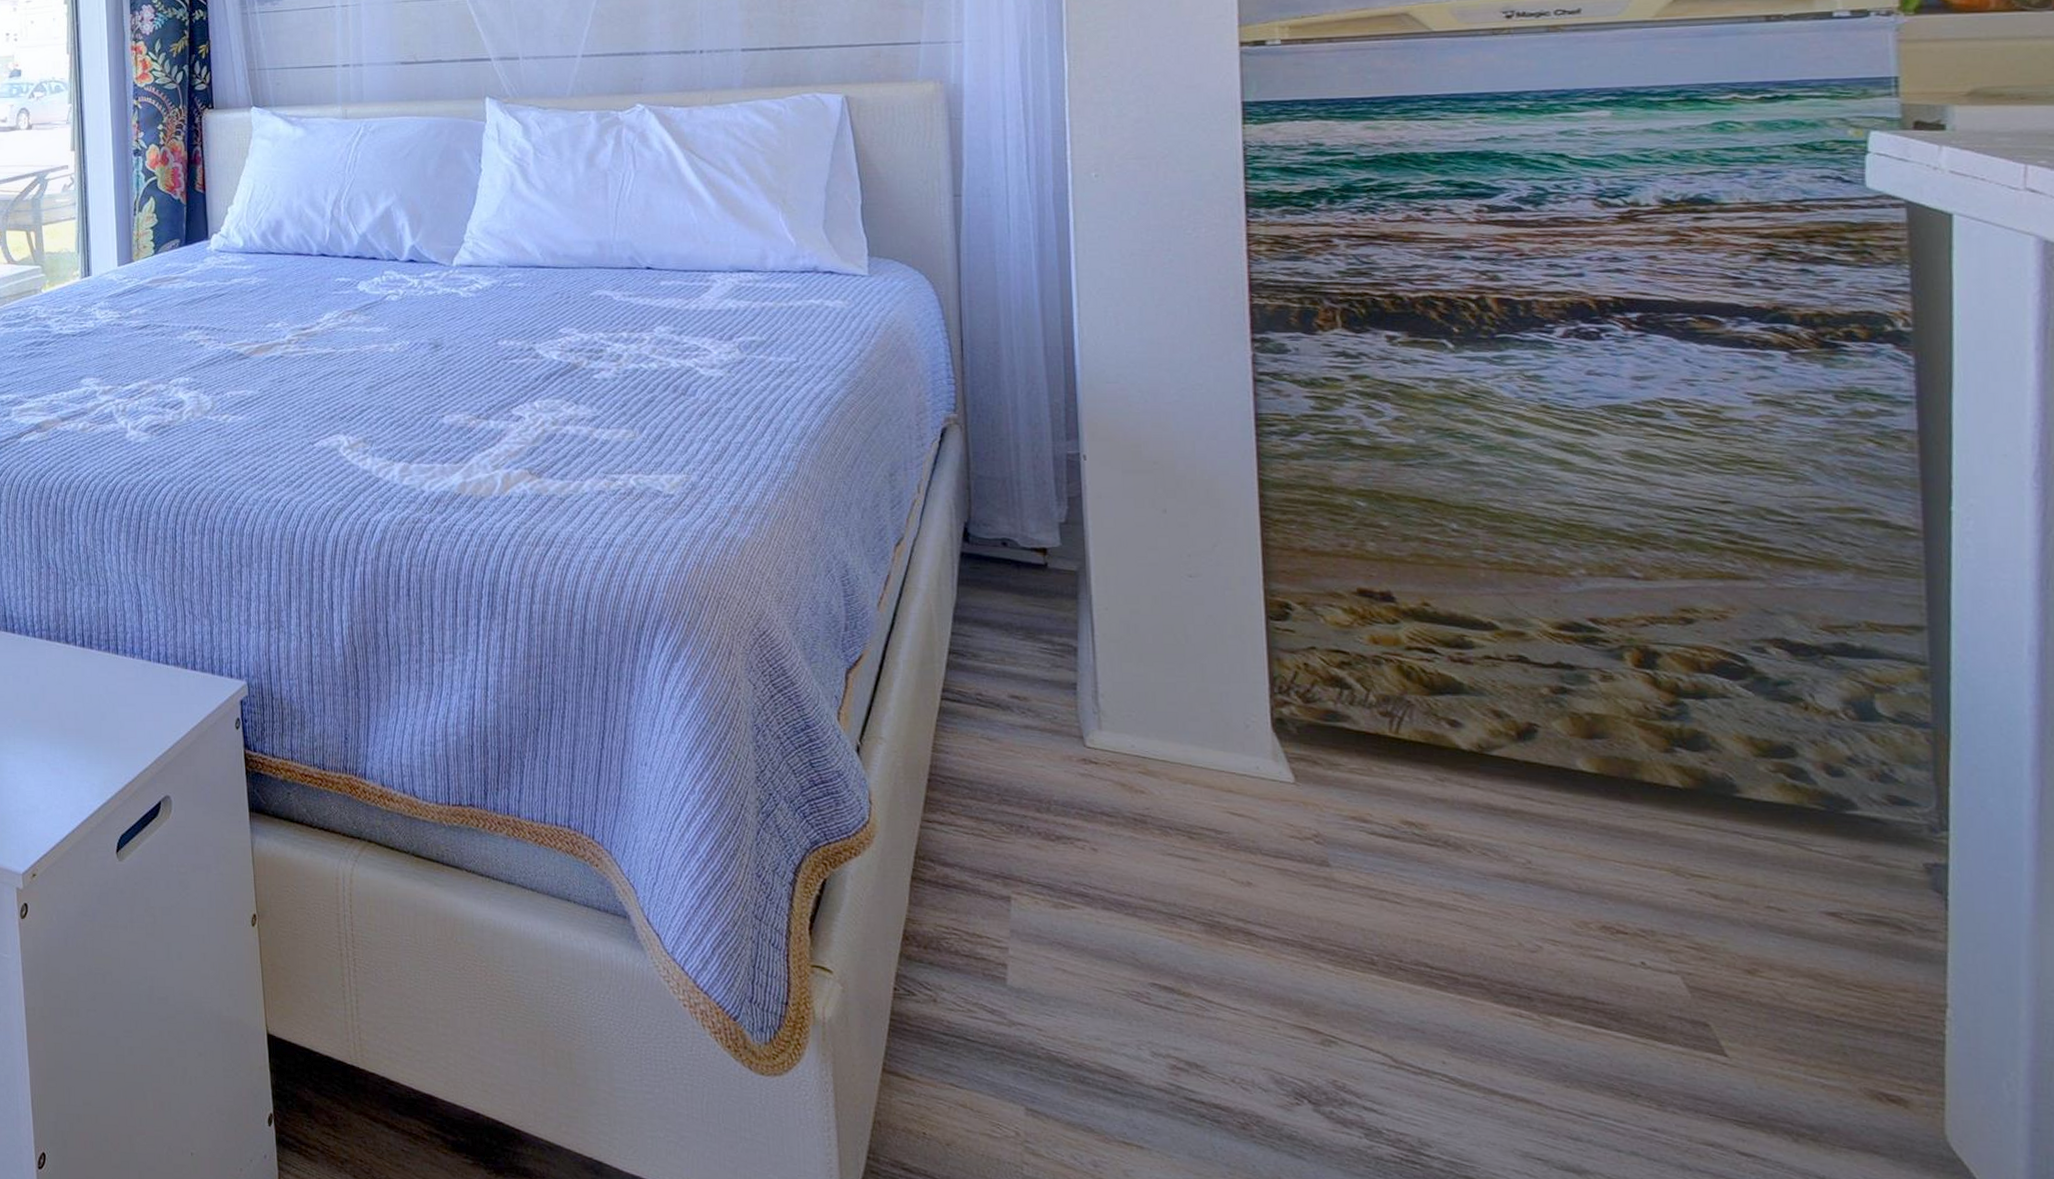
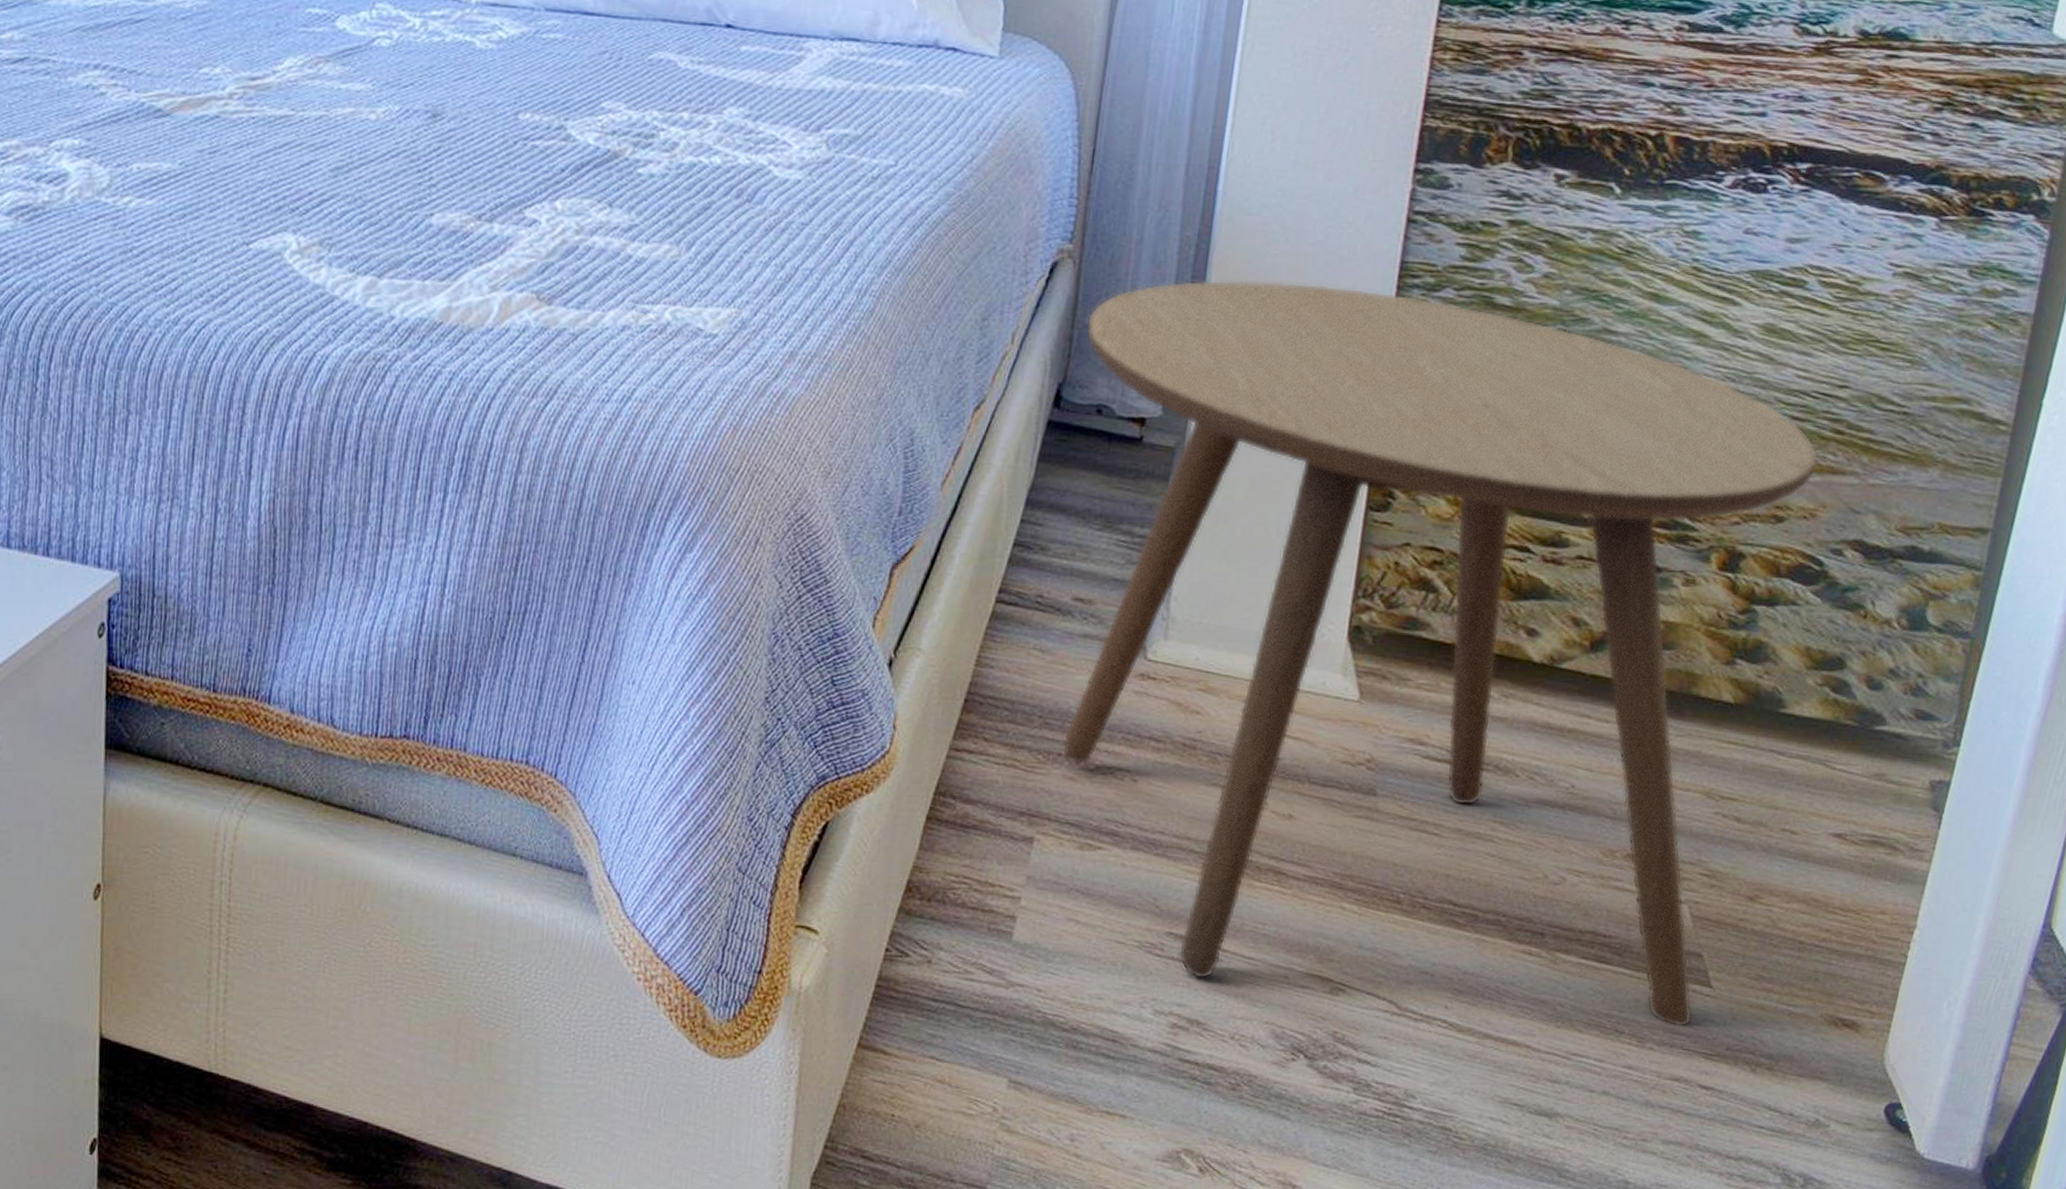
side table: none [980,435,1717,1094] -> present [1061,279,1819,1028]

